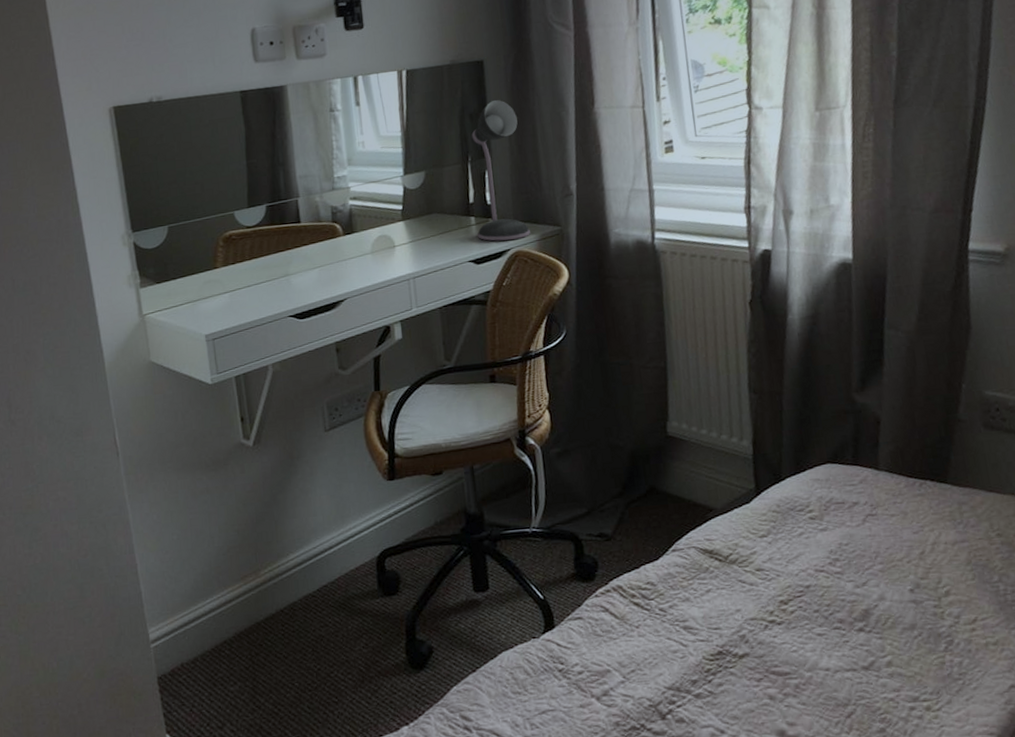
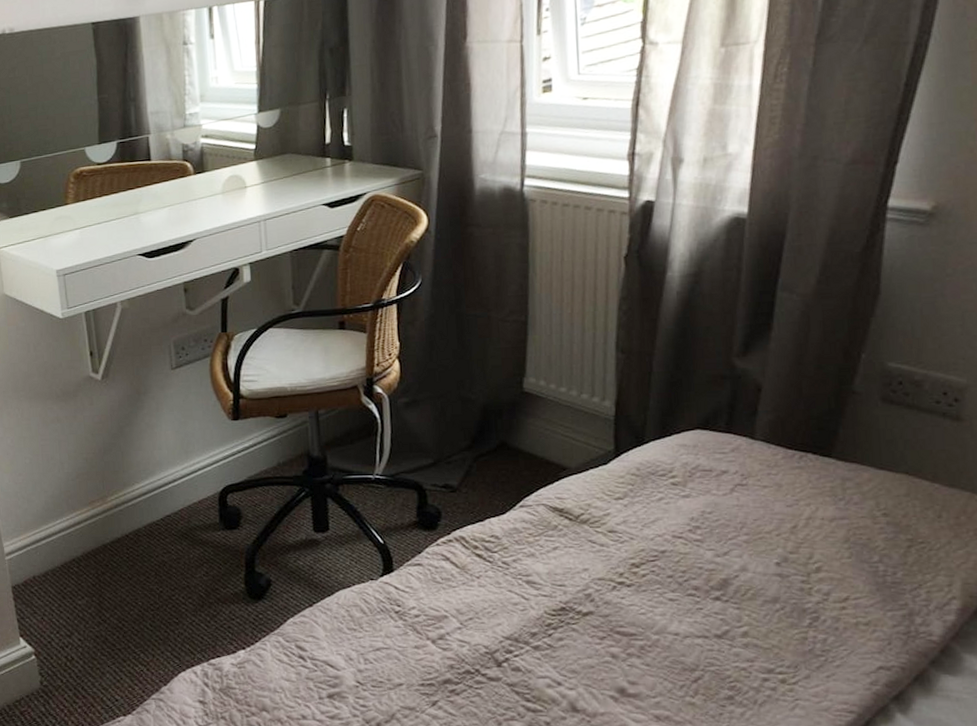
desk lamp: present [470,100,530,241] -> none [329,33,389,184]

